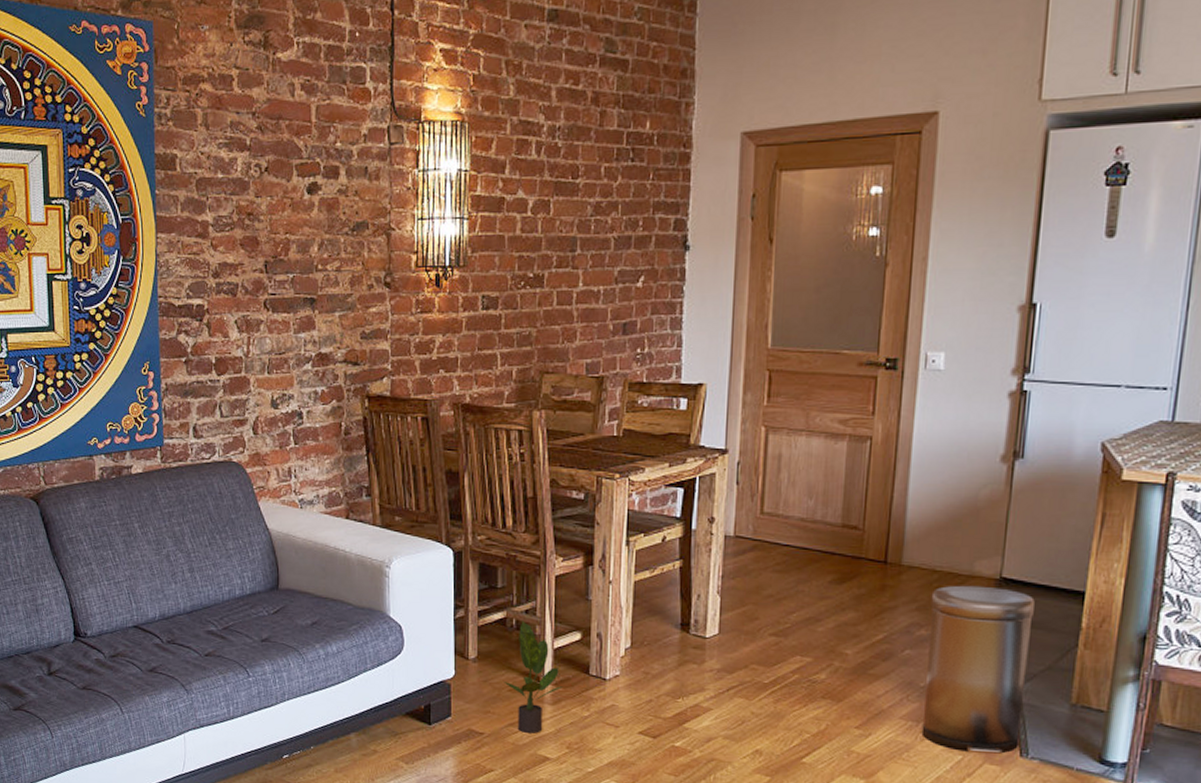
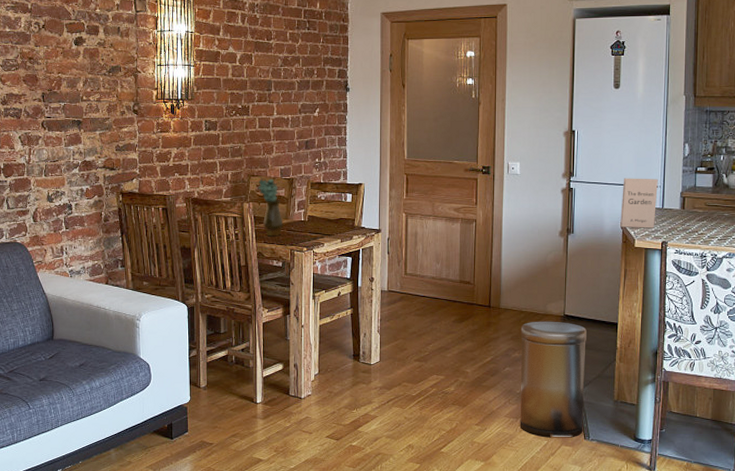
potted plant: present [504,621,563,733] -> none [227,357,271,441]
vase: none [553,373,588,458] -> present [258,176,284,237]
book: none [1100,375,1168,452] -> present [620,178,658,228]

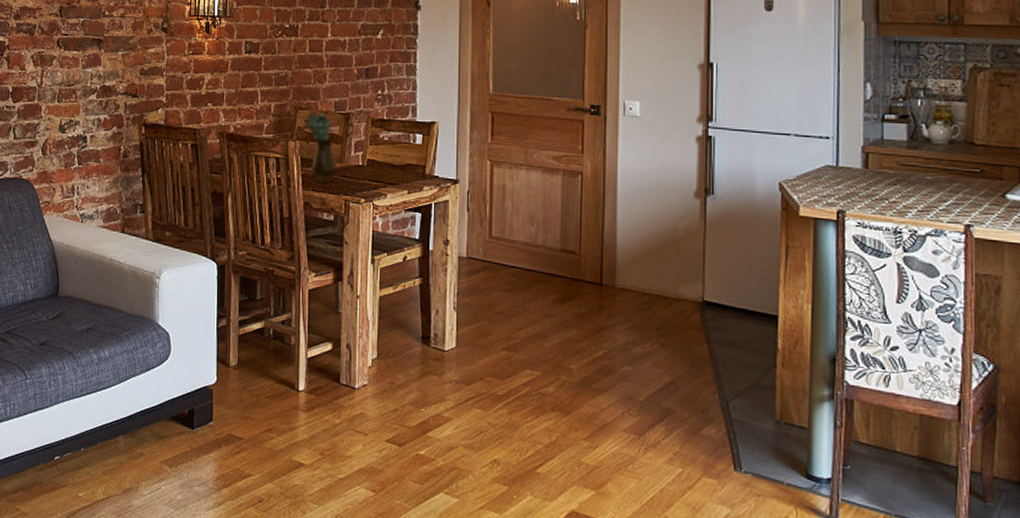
pedal bin: present [520,321,587,438] -> none [643,307,735,468]
book: present [620,178,658,228] -> none [778,125,830,192]

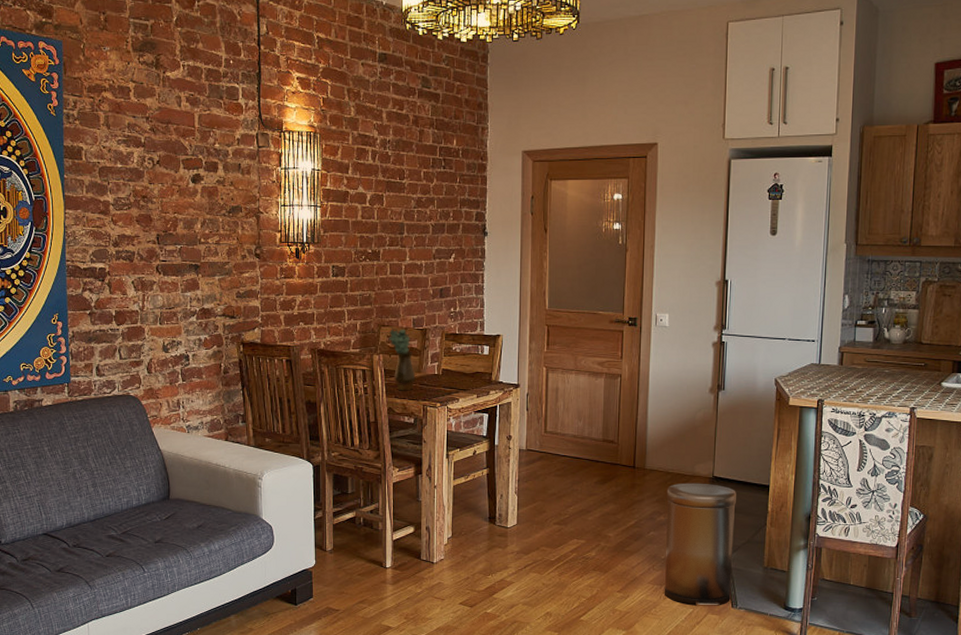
pedal bin: none [643,307,735,468] -> present [664,483,736,606]

